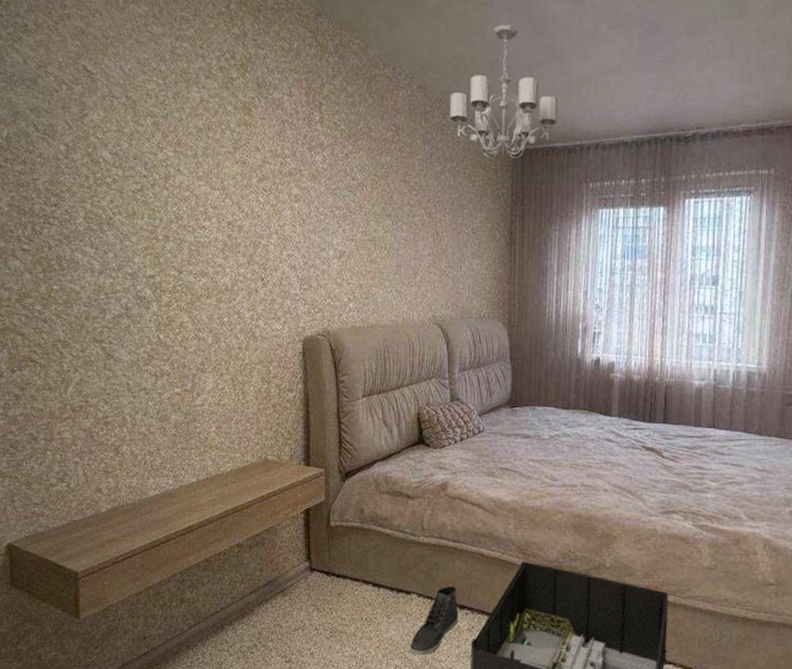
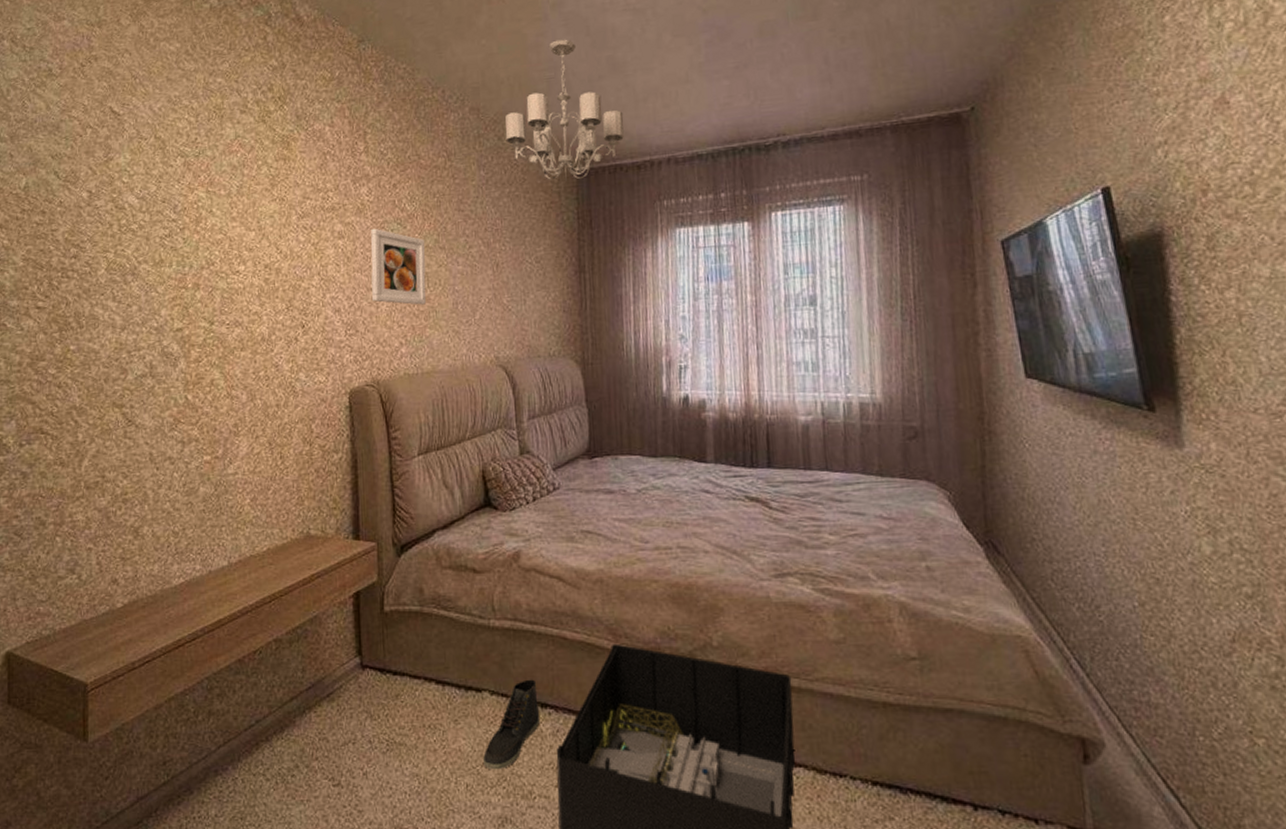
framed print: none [324,193,374,266] -> present [370,228,427,305]

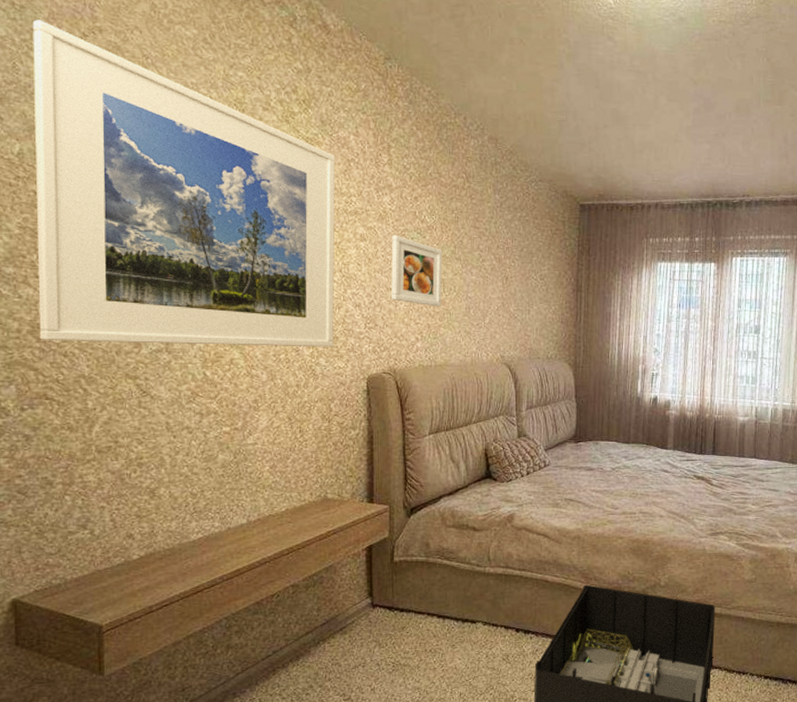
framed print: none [37,57,314,373] -> present [32,19,336,347]
sneaker: present [483,679,539,770] -> none [475,612,522,682]
chandelier: present [505,39,624,181] -> none [519,87,622,213]

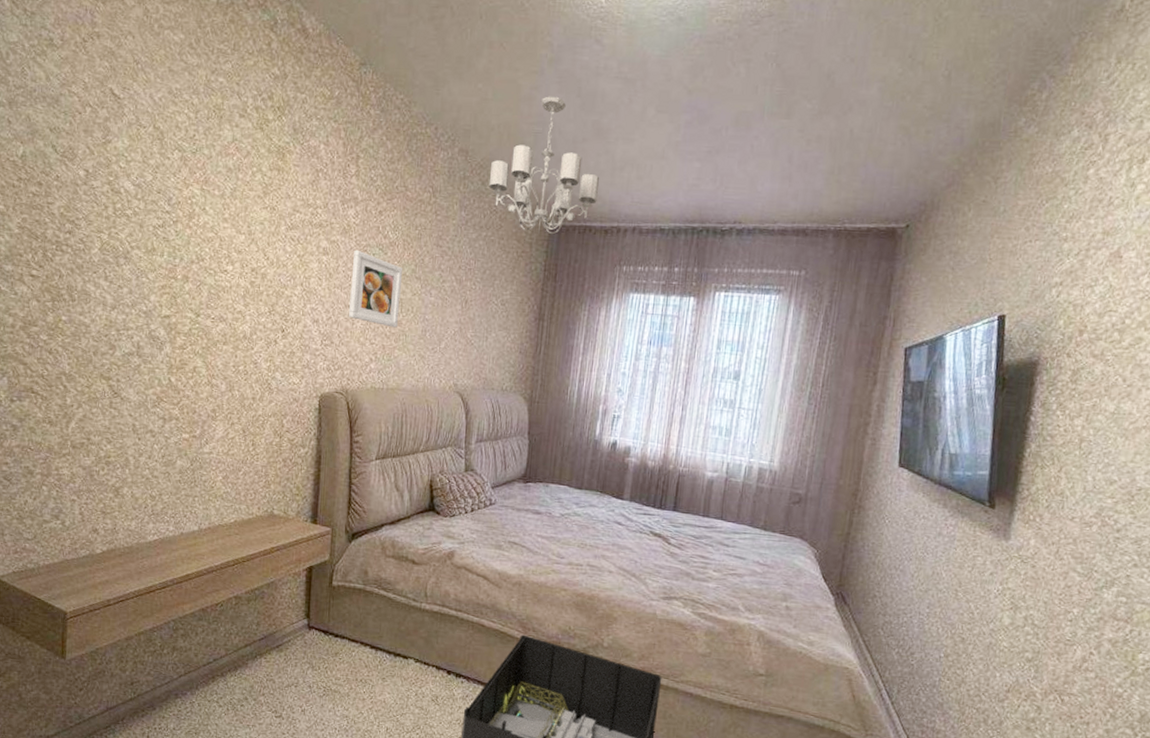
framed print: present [32,19,336,347] -> none [30,25,305,362]
chandelier: none [519,87,622,213] -> present [488,96,600,235]

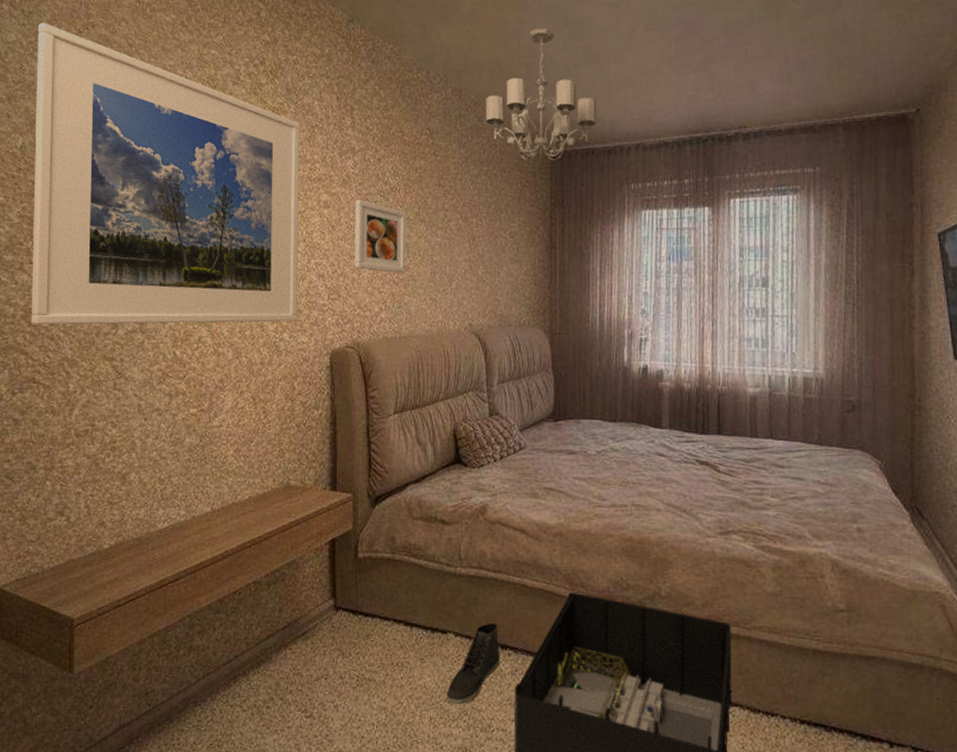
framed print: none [30,25,305,362] -> present [31,22,300,325]
sneaker: none [403,653,455,720] -> present [447,623,499,705]

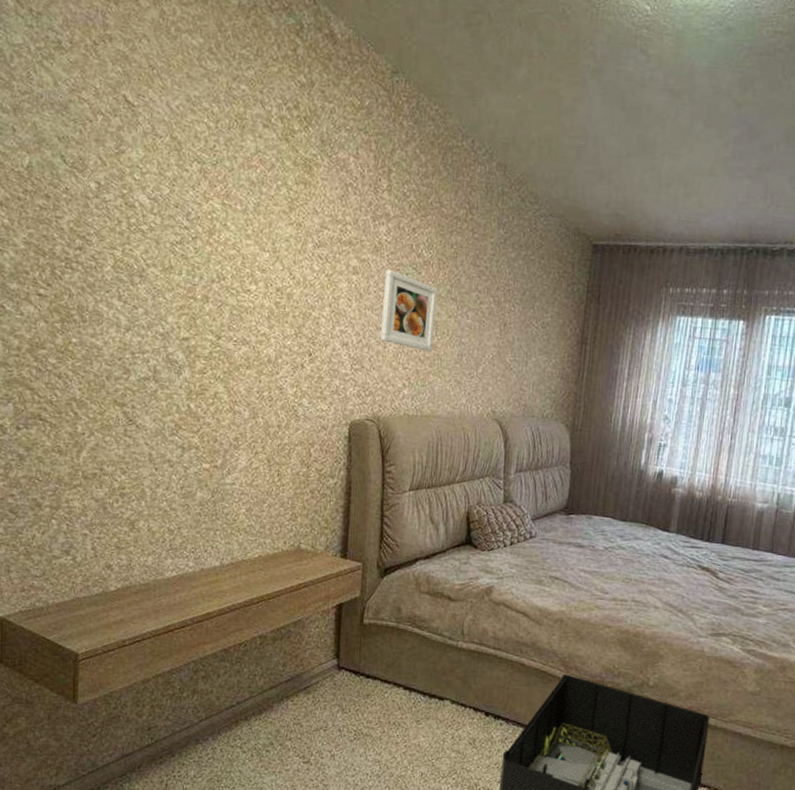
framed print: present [31,22,300,325] -> none [37,27,333,388]
sneaker: present [447,623,499,705] -> none [438,694,493,765]
chandelier: present [485,28,597,162] -> none [528,108,646,254]

